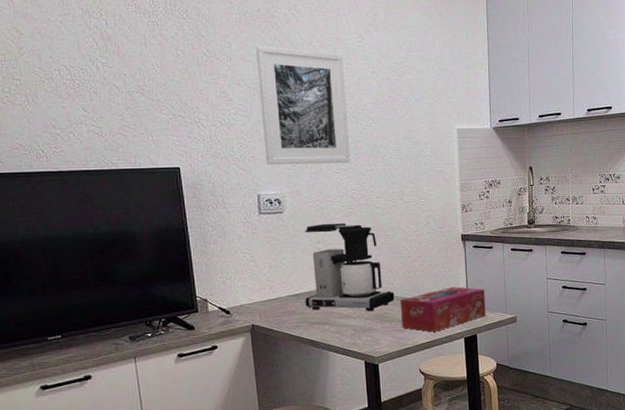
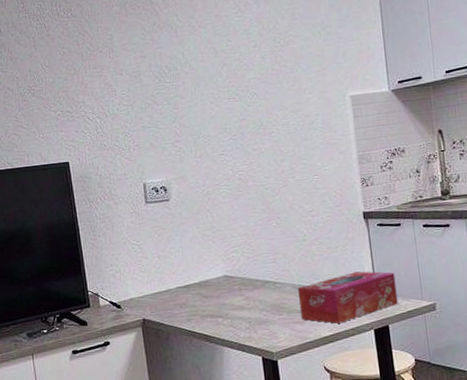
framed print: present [255,46,351,165] -> none [135,31,236,153]
coffee maker: present [305,222,395,312] -> none [192,207,292,302]

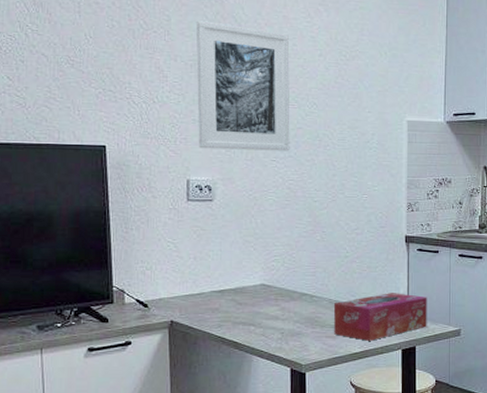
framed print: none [135,31,236,153] -> present [196,20,290,151]

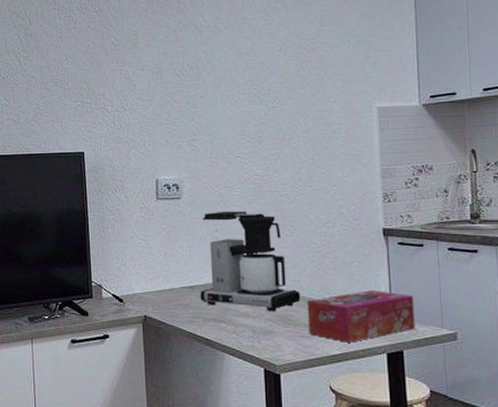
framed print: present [196,20,290,151] -> none [160,31,254,149]
coffee maker: none [230,215,328,314] -> present [200,210,301,312]

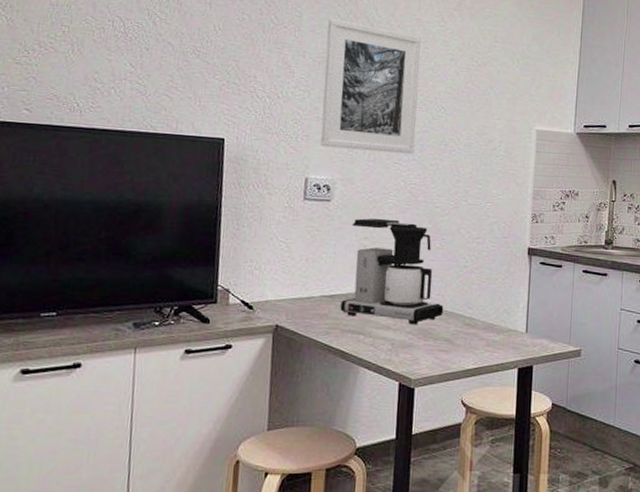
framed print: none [160,31,254,149] -> present [321,18,421,155]
tissue box: present [306,290,415,343] -> none [448,307,548,357]

